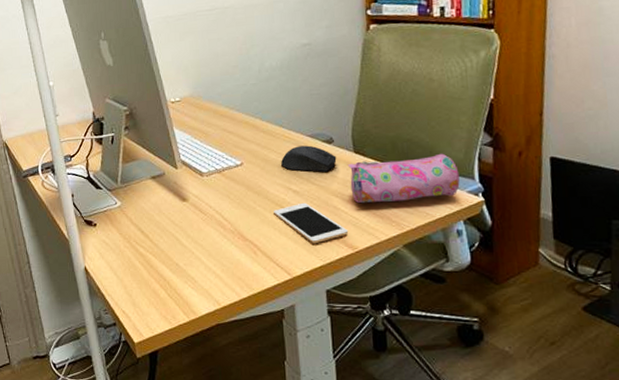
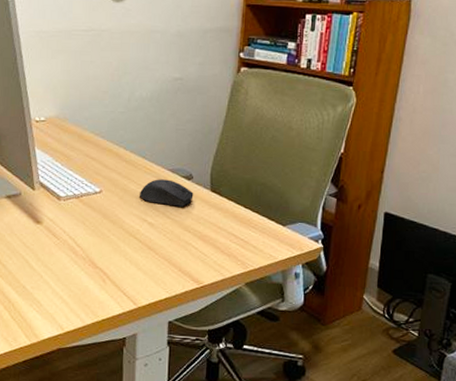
cell phone: present [274,202,349,243] -> none [127,235,196,275]
pencil case: present [347,153,460,204] -> none [203,199,304,242]

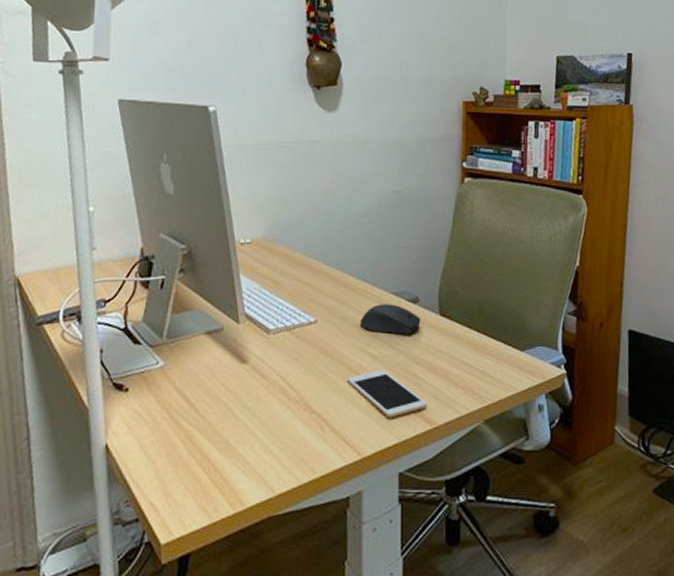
cell phone: none [127,235,196,275] -> present [347,369,428,417]

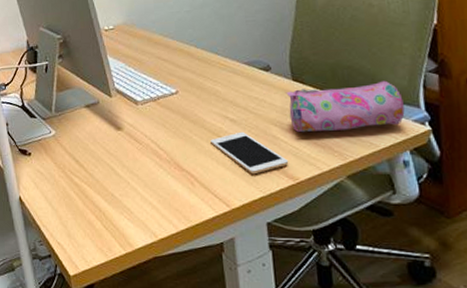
computer mouse: present [360,304,421,335] -> none [217,73,275,100]
pencil case: none [432,320,544,373] -> present [286,80,405,133]

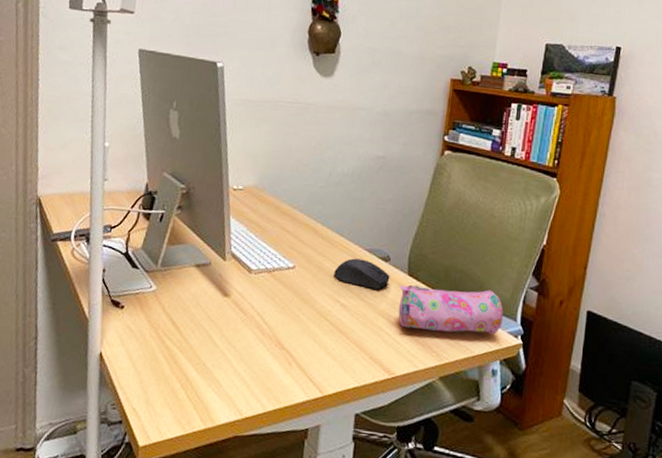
cell phone: present [210,131,289,174] -> none [317,318,389,363]
computer mouse: none [217,73,275,100] -> present [334,258,390,290]

